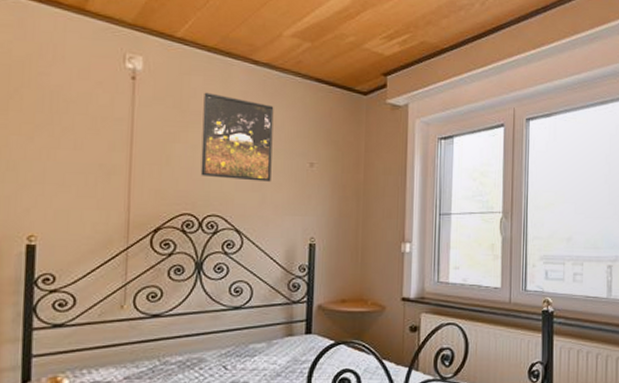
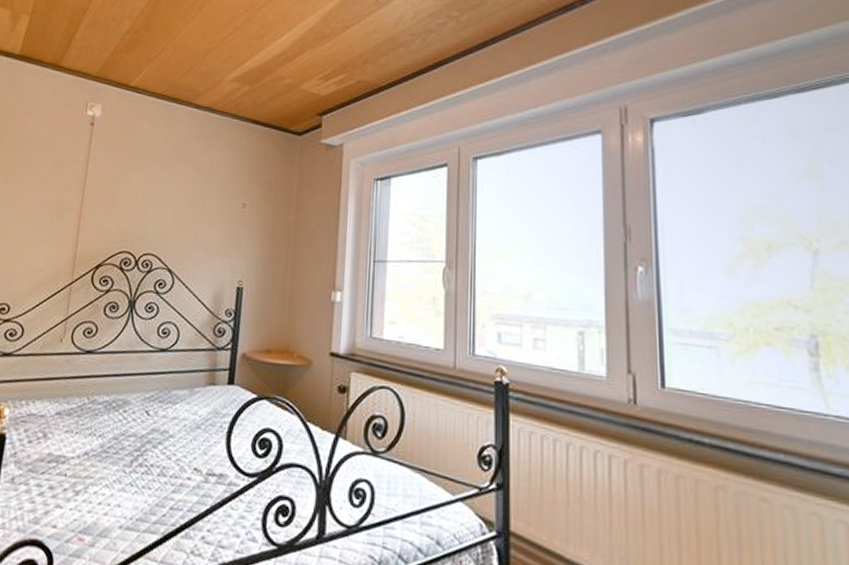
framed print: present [200,92,274,182] -> none [141,136,212,222]

